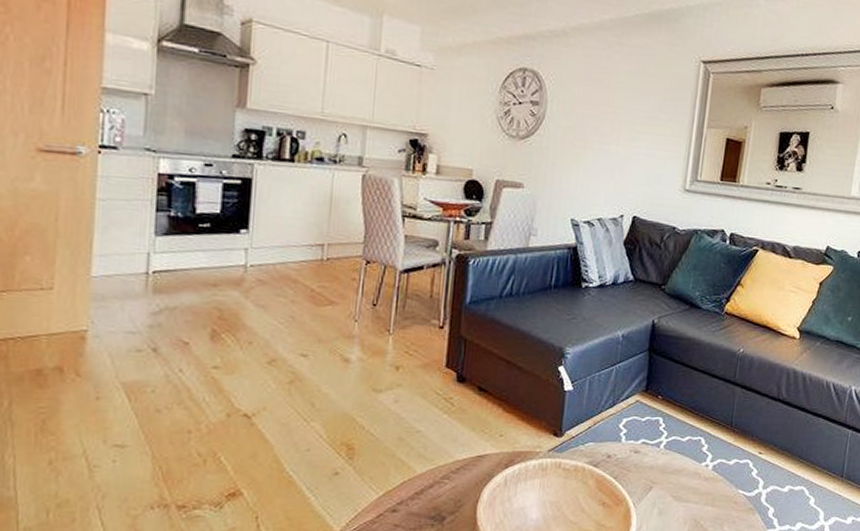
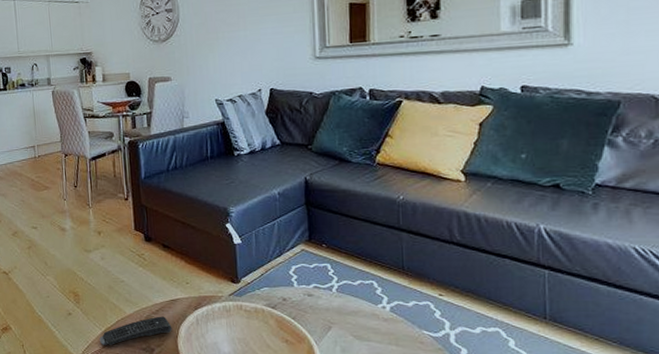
remote control: none [374,476,473,515] -> present [100,316,172,346]

